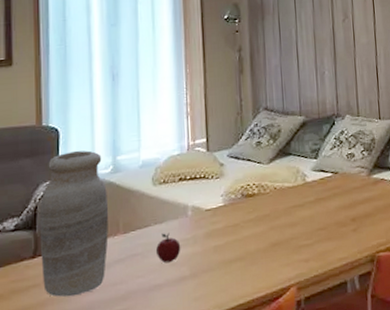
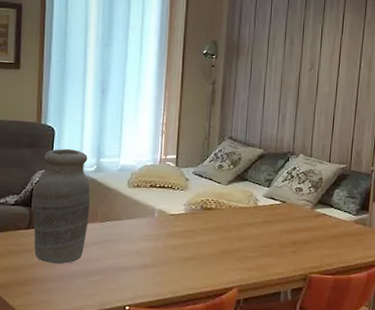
apple: present [155,232,181,264] -> none [125,227,147,252]

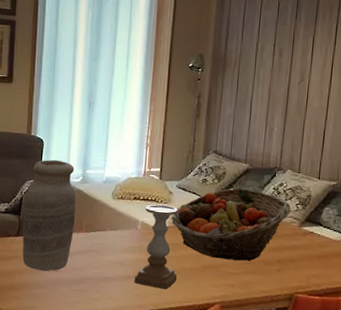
candle holder: none [152,191,196,276] -> present [134,204,179,290]
fruit basket: none [188,173,304,245] -> present [171,188,291,261]

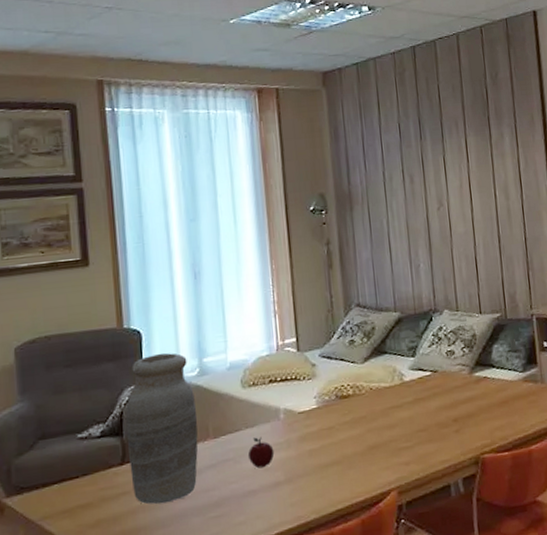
apple: none [109,238,129,263] -> present [247,436,275,469]
candle holder: present [134,204,179,290] -> none [286,381,340,490]
fruit basket: present [171,188,291,261] -> none [320,341,457,434]

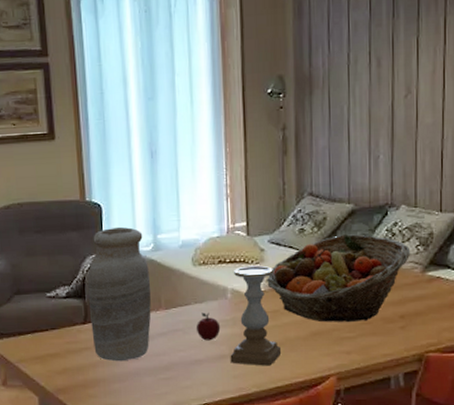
candle holder: none [286,381,340,490] -> present [230,265,282,366]
fruit basket: none [320,341,457,434] -> present [267,234,410,322]

